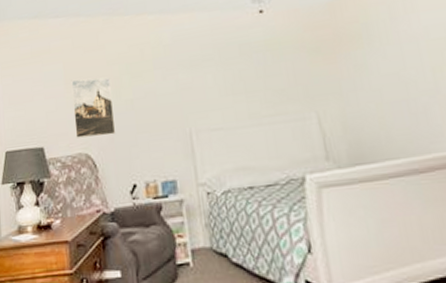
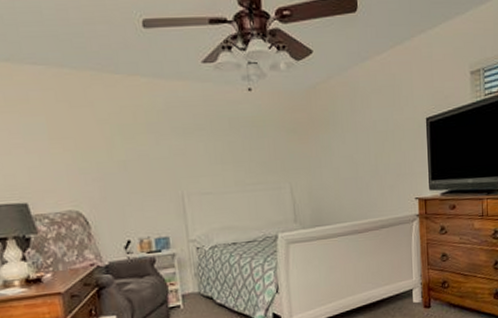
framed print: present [71,77,116,138] -> none [56,135,109,196]

